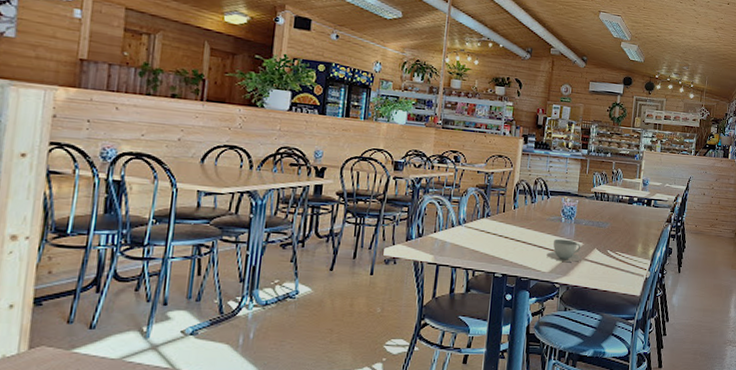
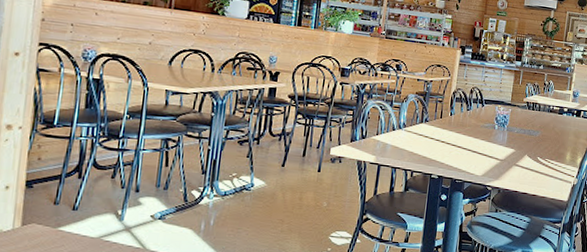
teacup: present [547,239,582,262] -> none [480,145,513,167]

